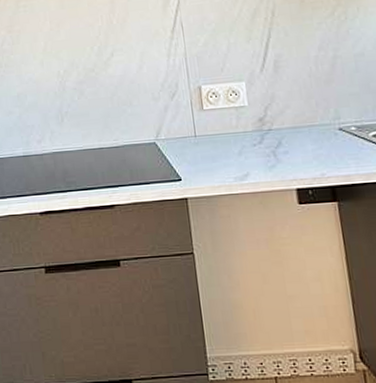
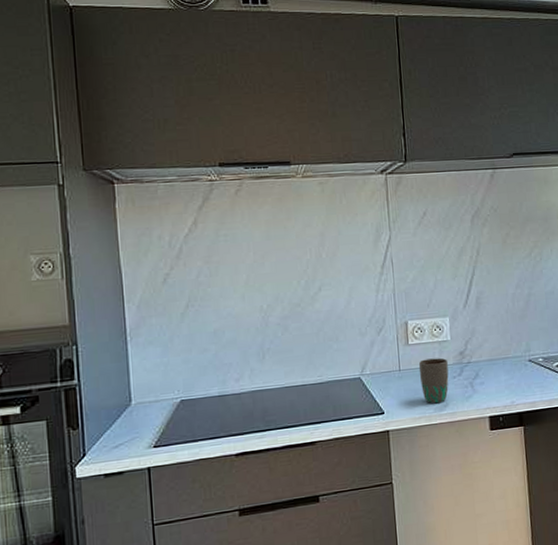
mug: none [215,124,249,173] -> present [418,358,449,404]

